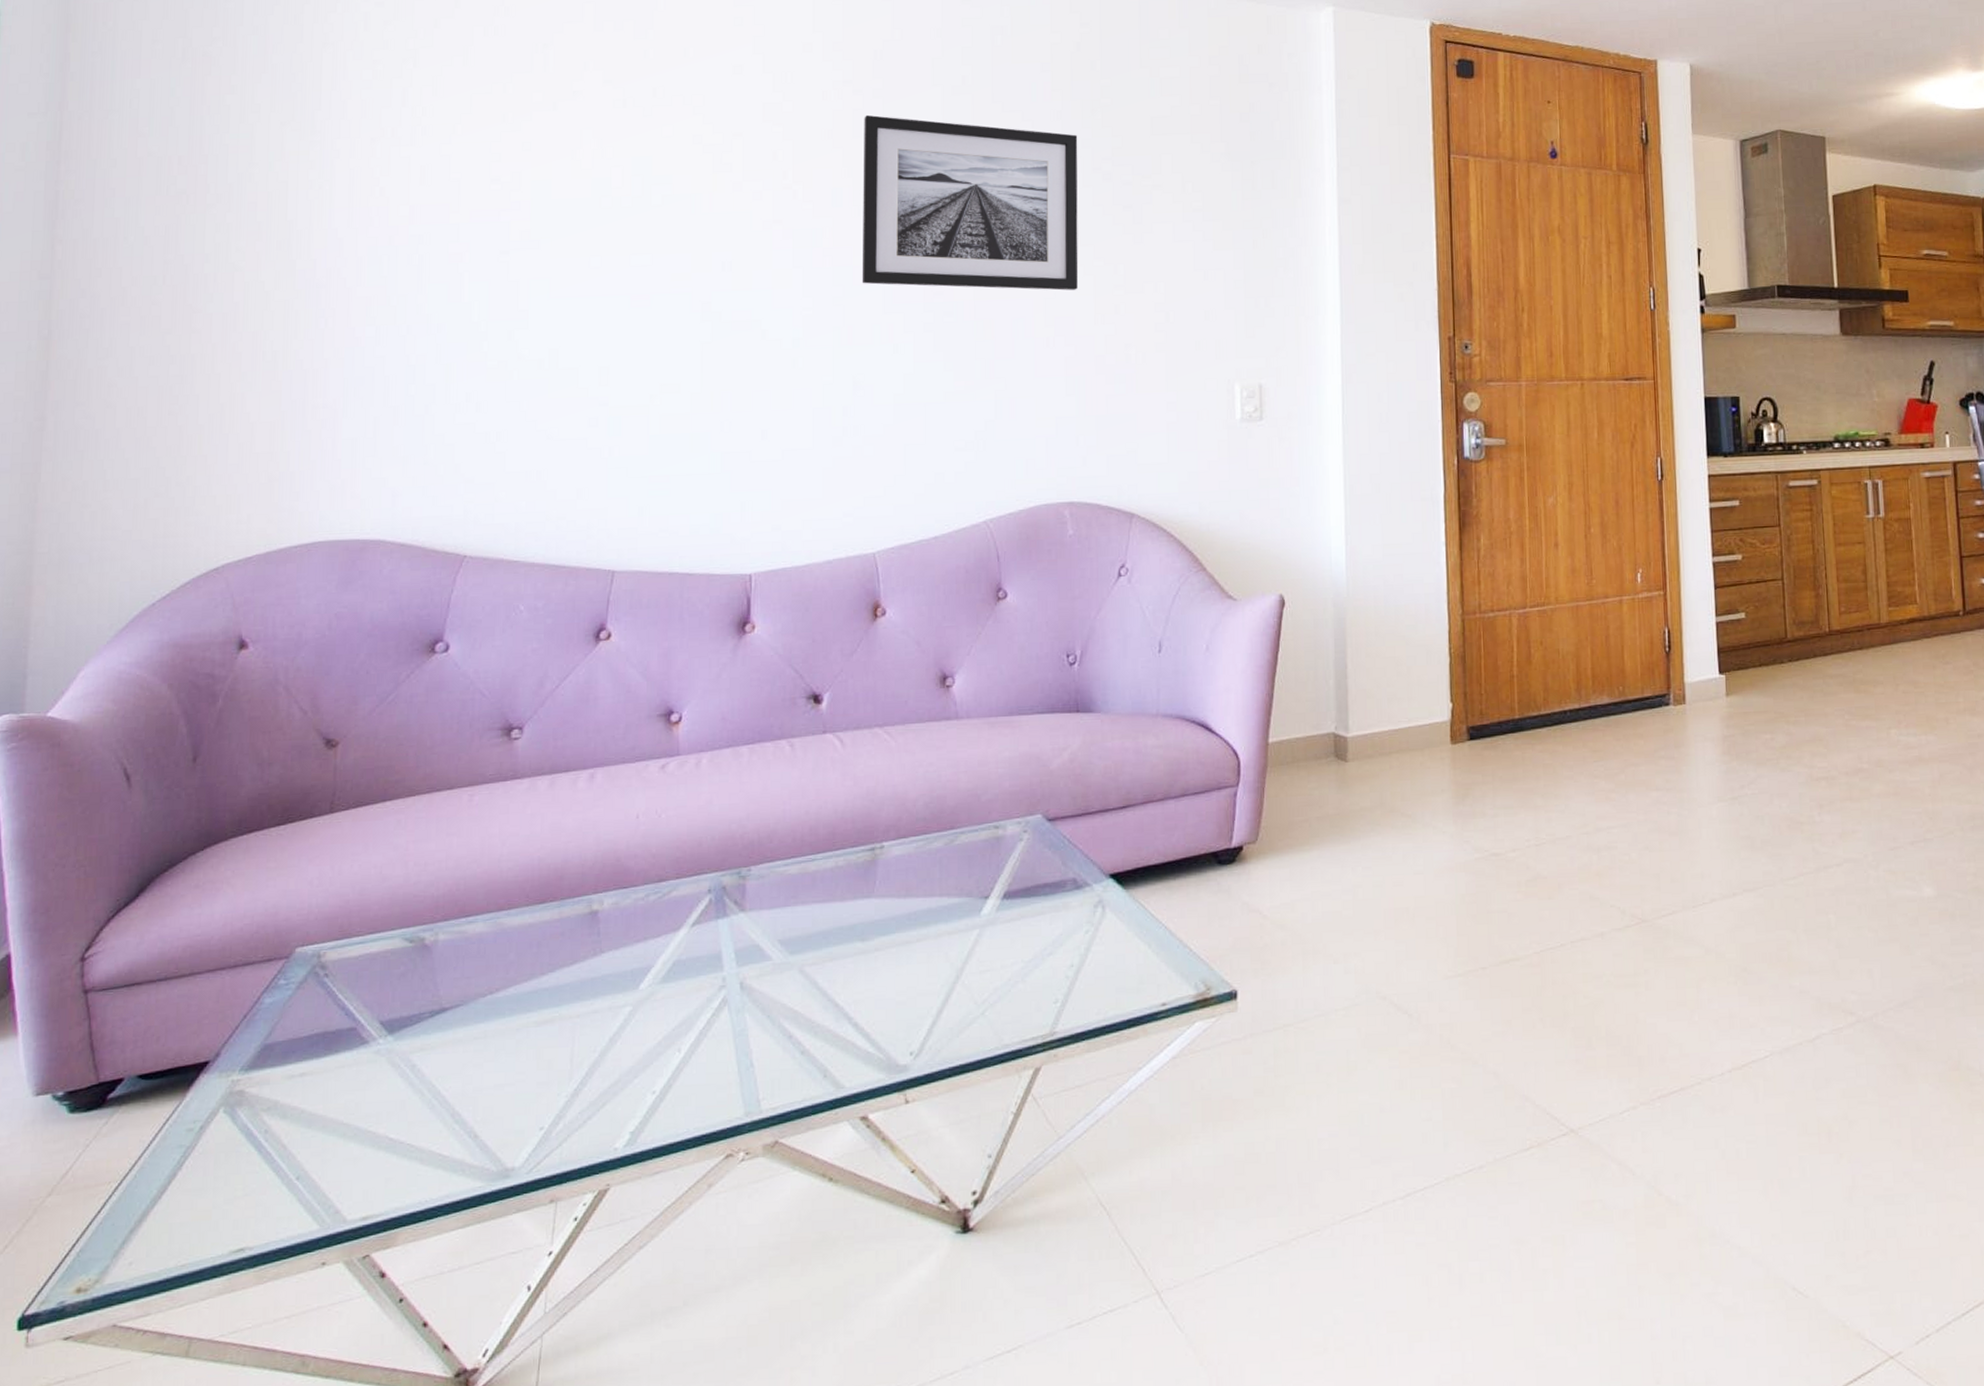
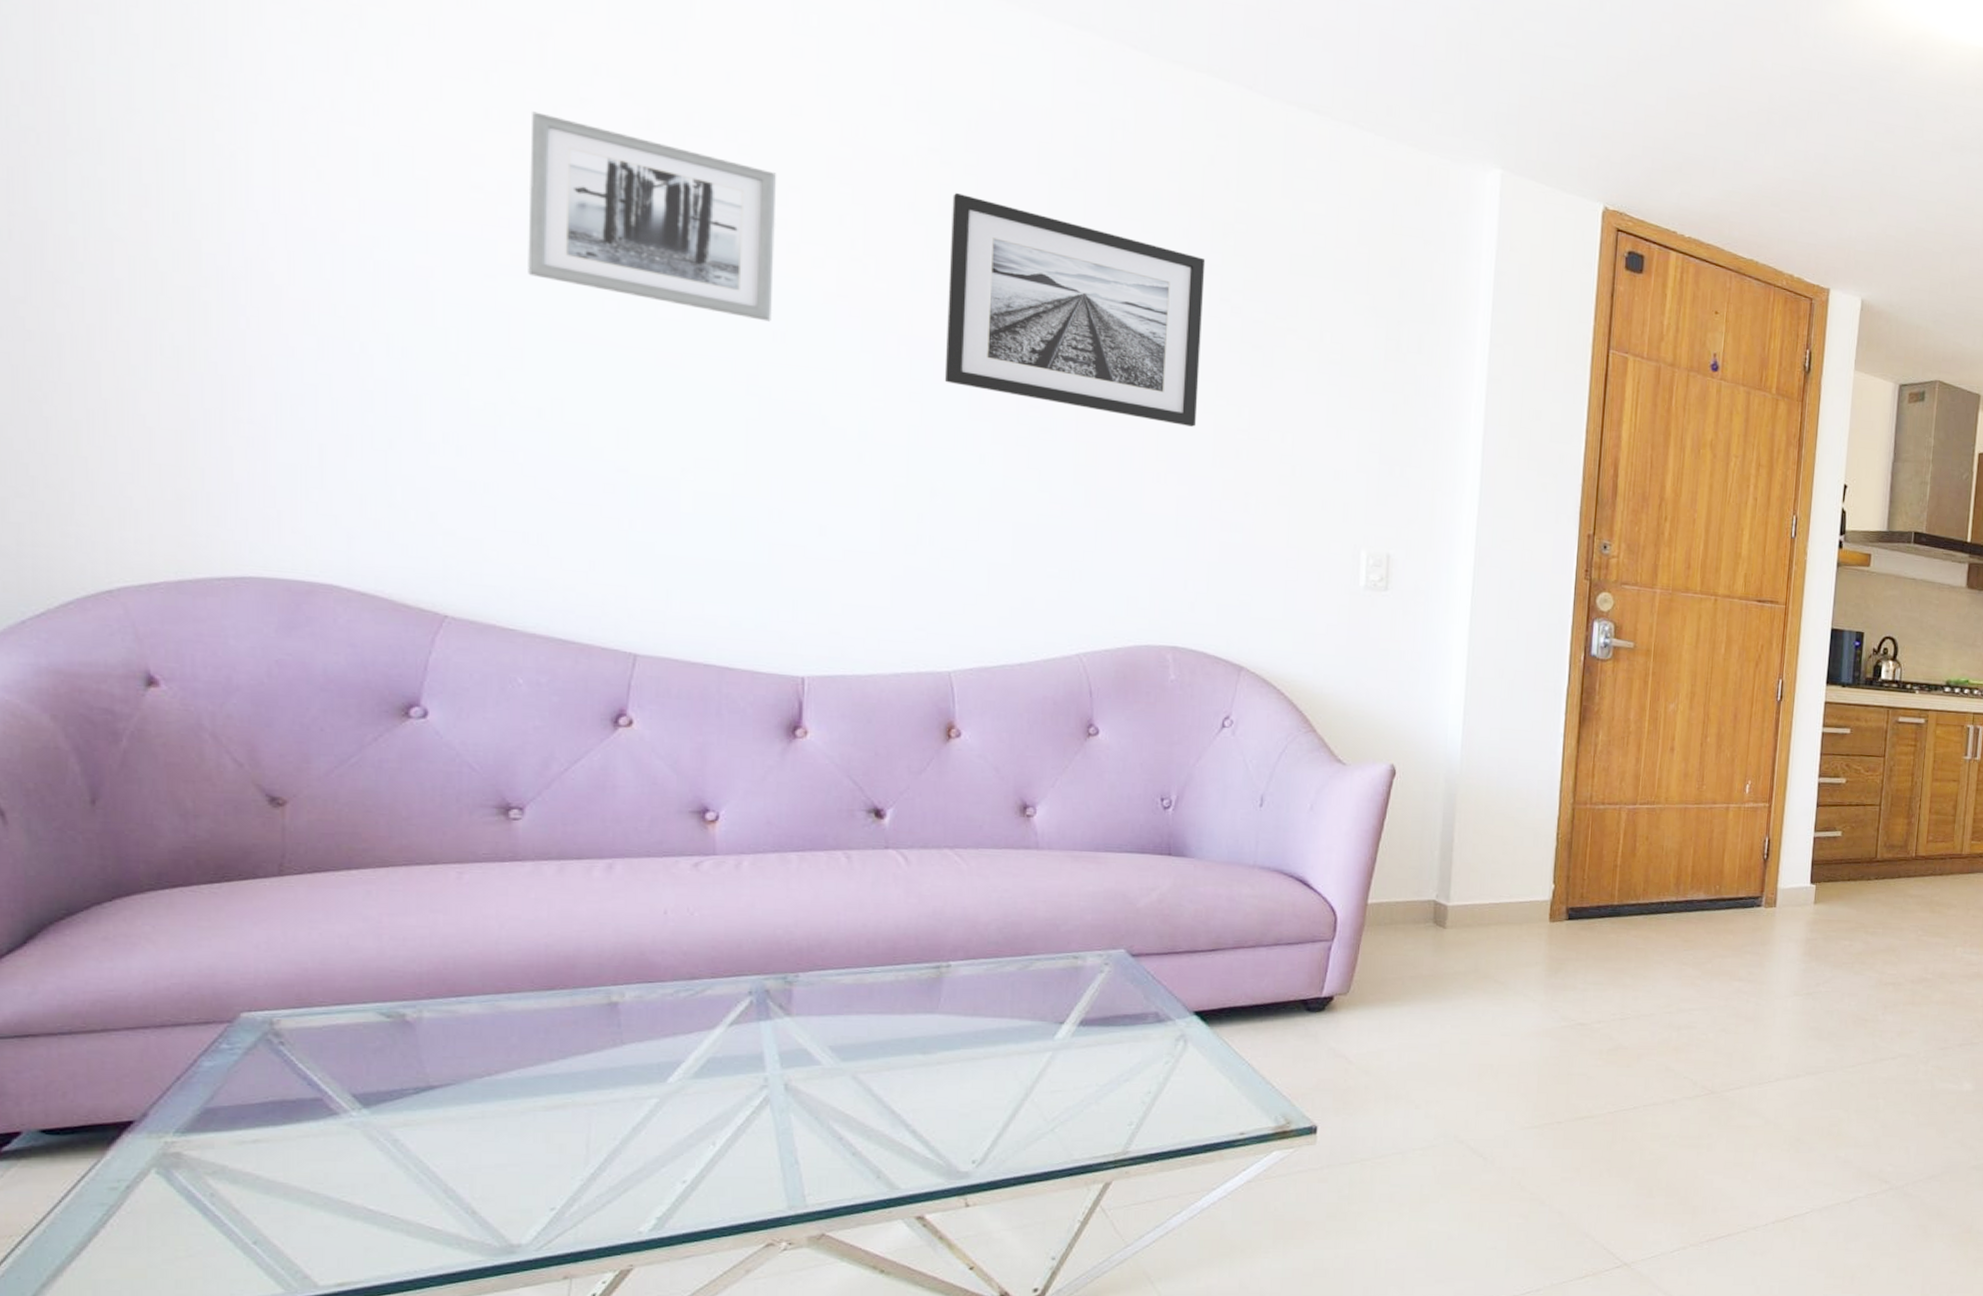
wall art: none [532,109,724,255] -> present [528,111,777,322]

